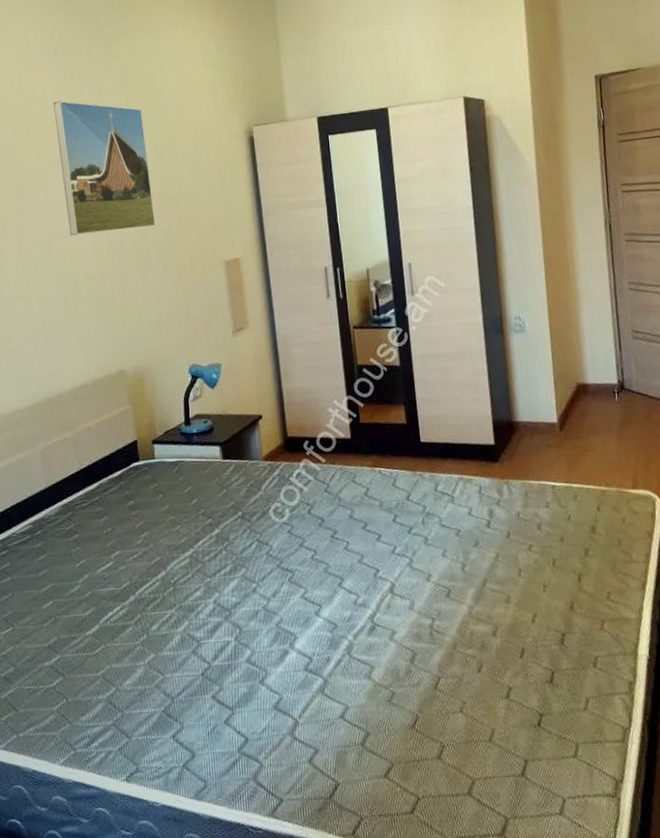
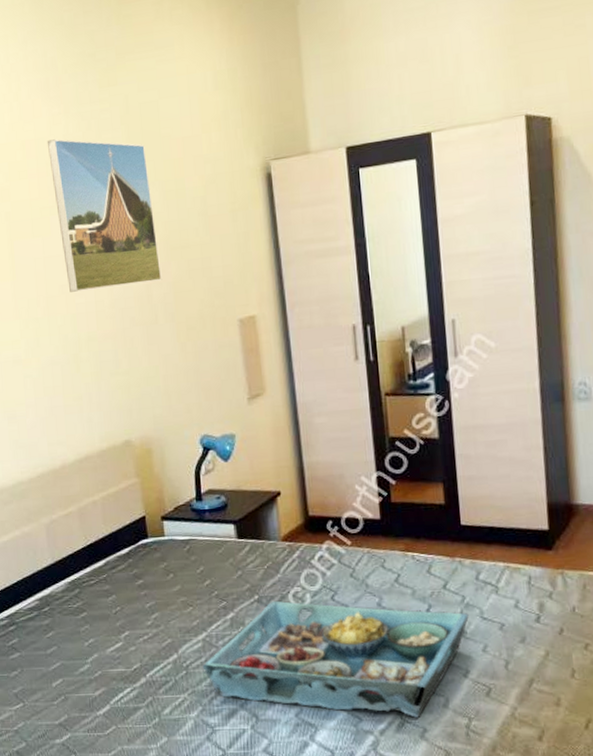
serving tray: none [189,516,430,622] -> present [202,600,469,719]

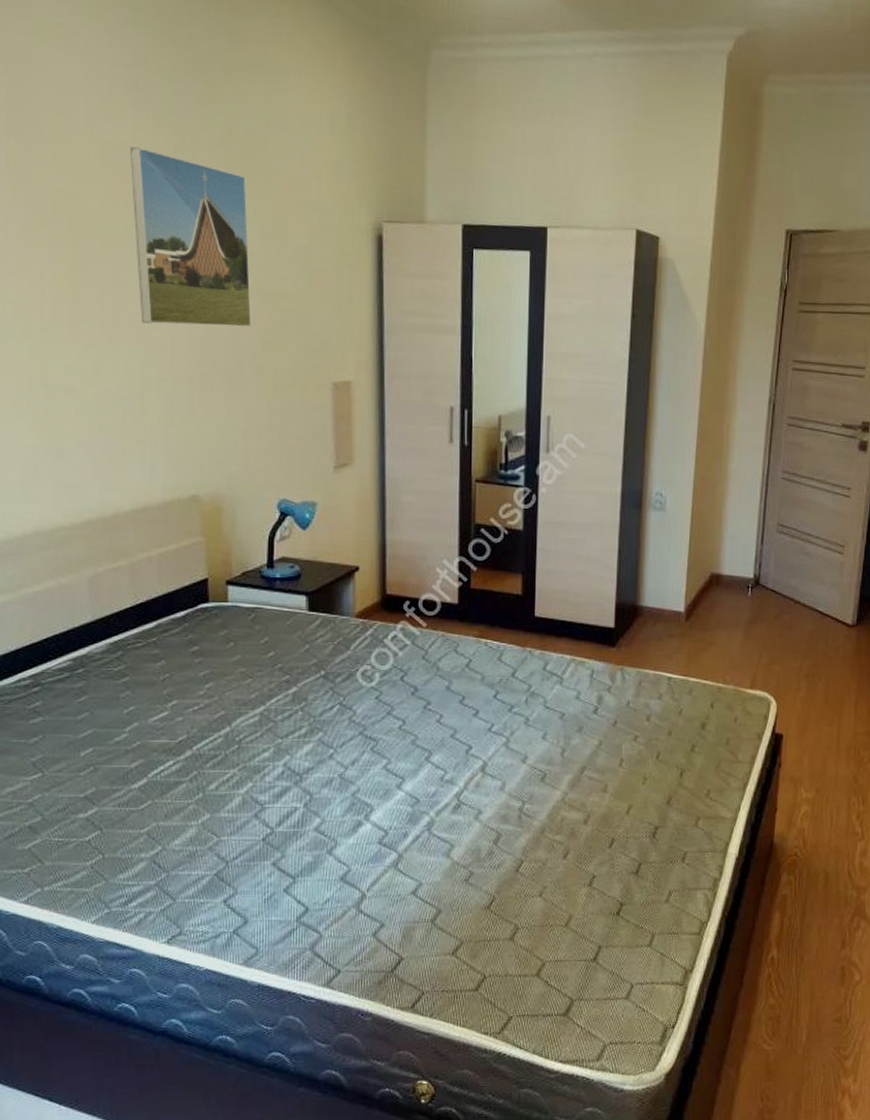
serving tray: present [202,600,469,719] -> none [257,677,533,801]

